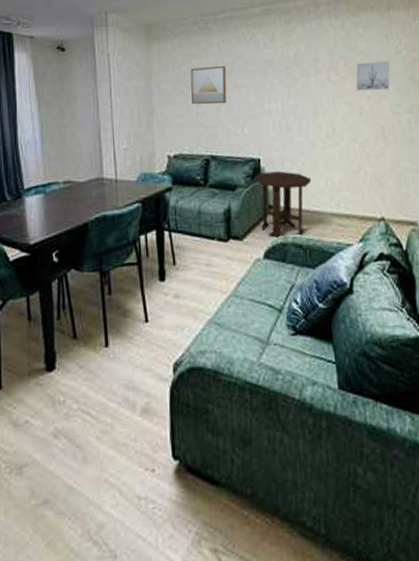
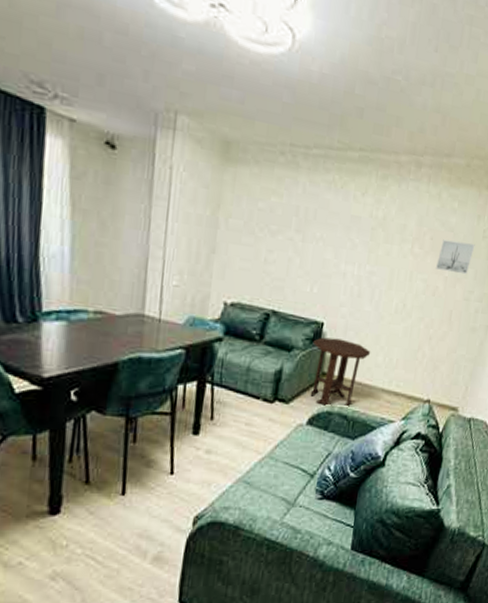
wall art: present [190,65,227,105] -> none [261,206,308,256]

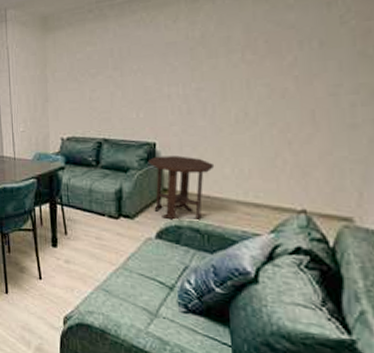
wall art: present [435,239,475,275] -> none [278,34,331,71]

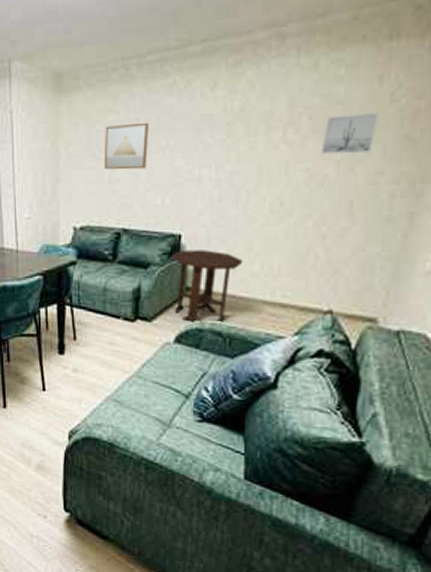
wall art: none [84,51,122,90] -> present [103,122,150,170]
wall art: none [278,34,331,71] -> present [320,113,379,155]

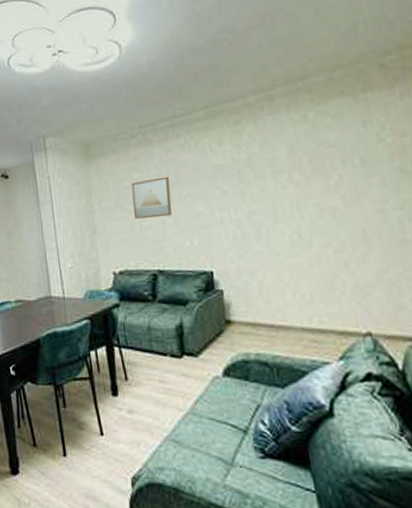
side table: present [171,250,243,324] -> none [206,283,276,355]
wall art: present [320,113,379,155] -> none [324,152,372,190]

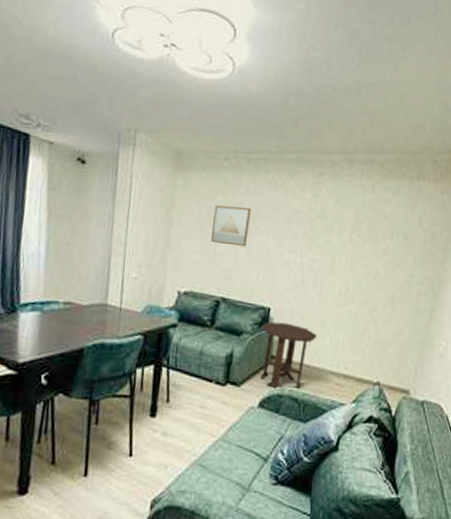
side table: none [206,283,276,355] -> present [260,321,317,391]

